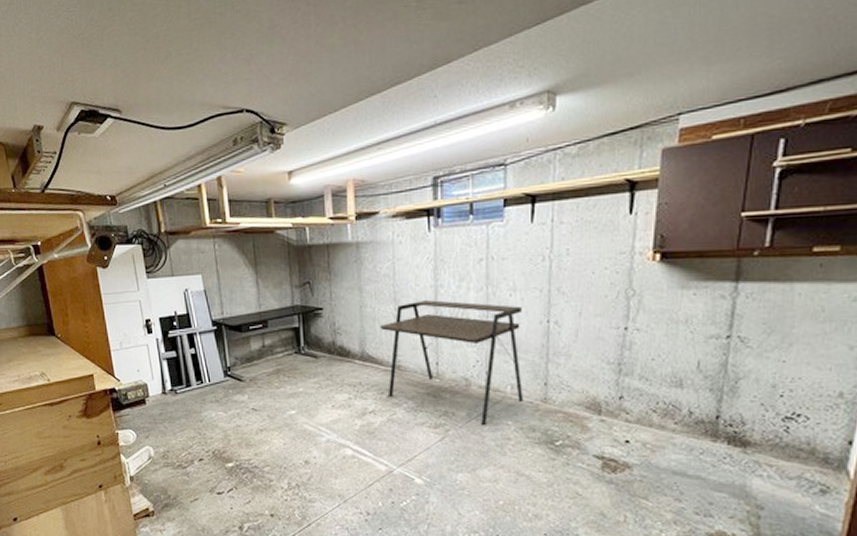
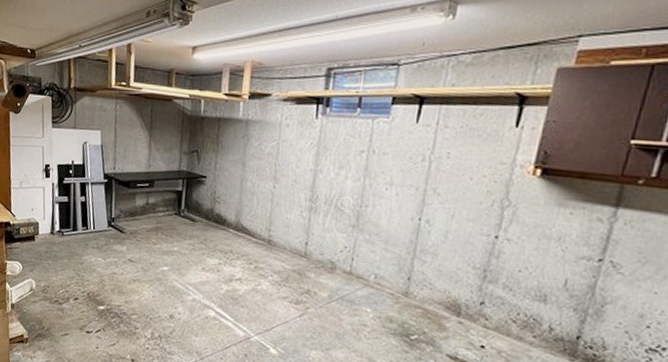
desk: present [380,300,524,426] -> none [256,182,396,310]

